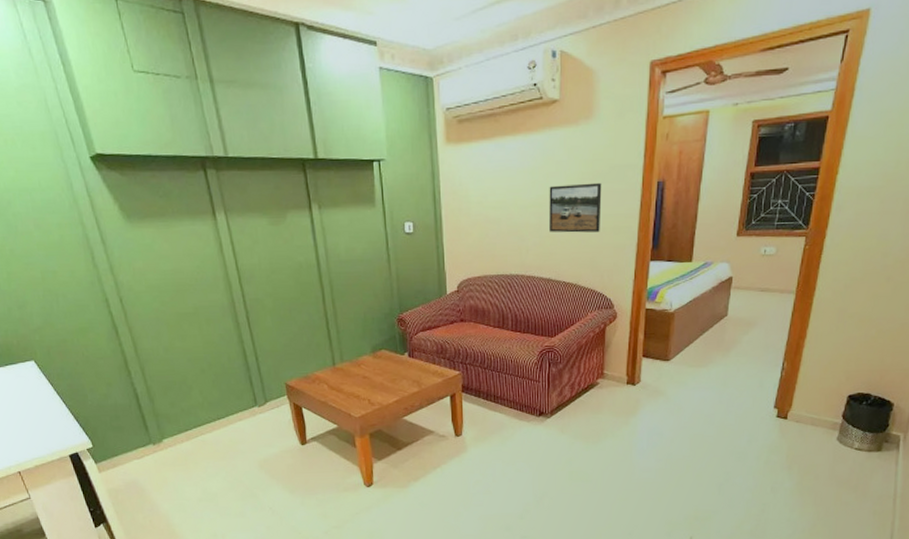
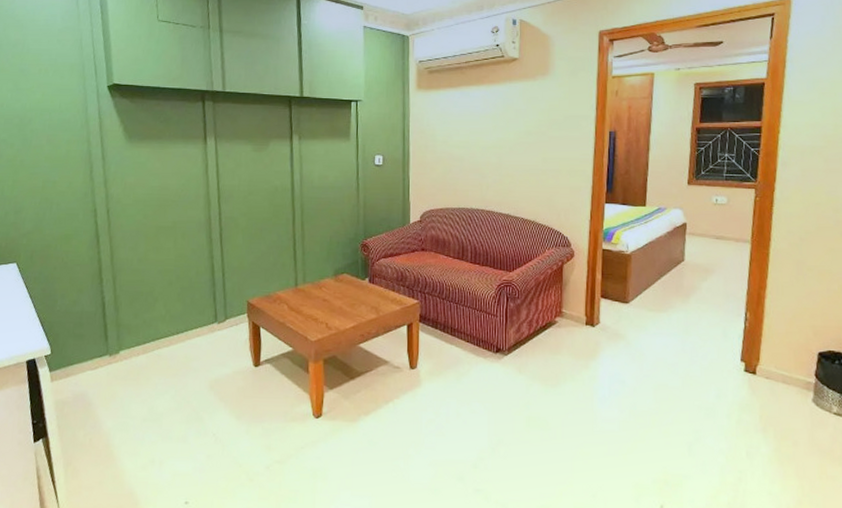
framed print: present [549,182,602,233] -> none [509,129,558,174]

